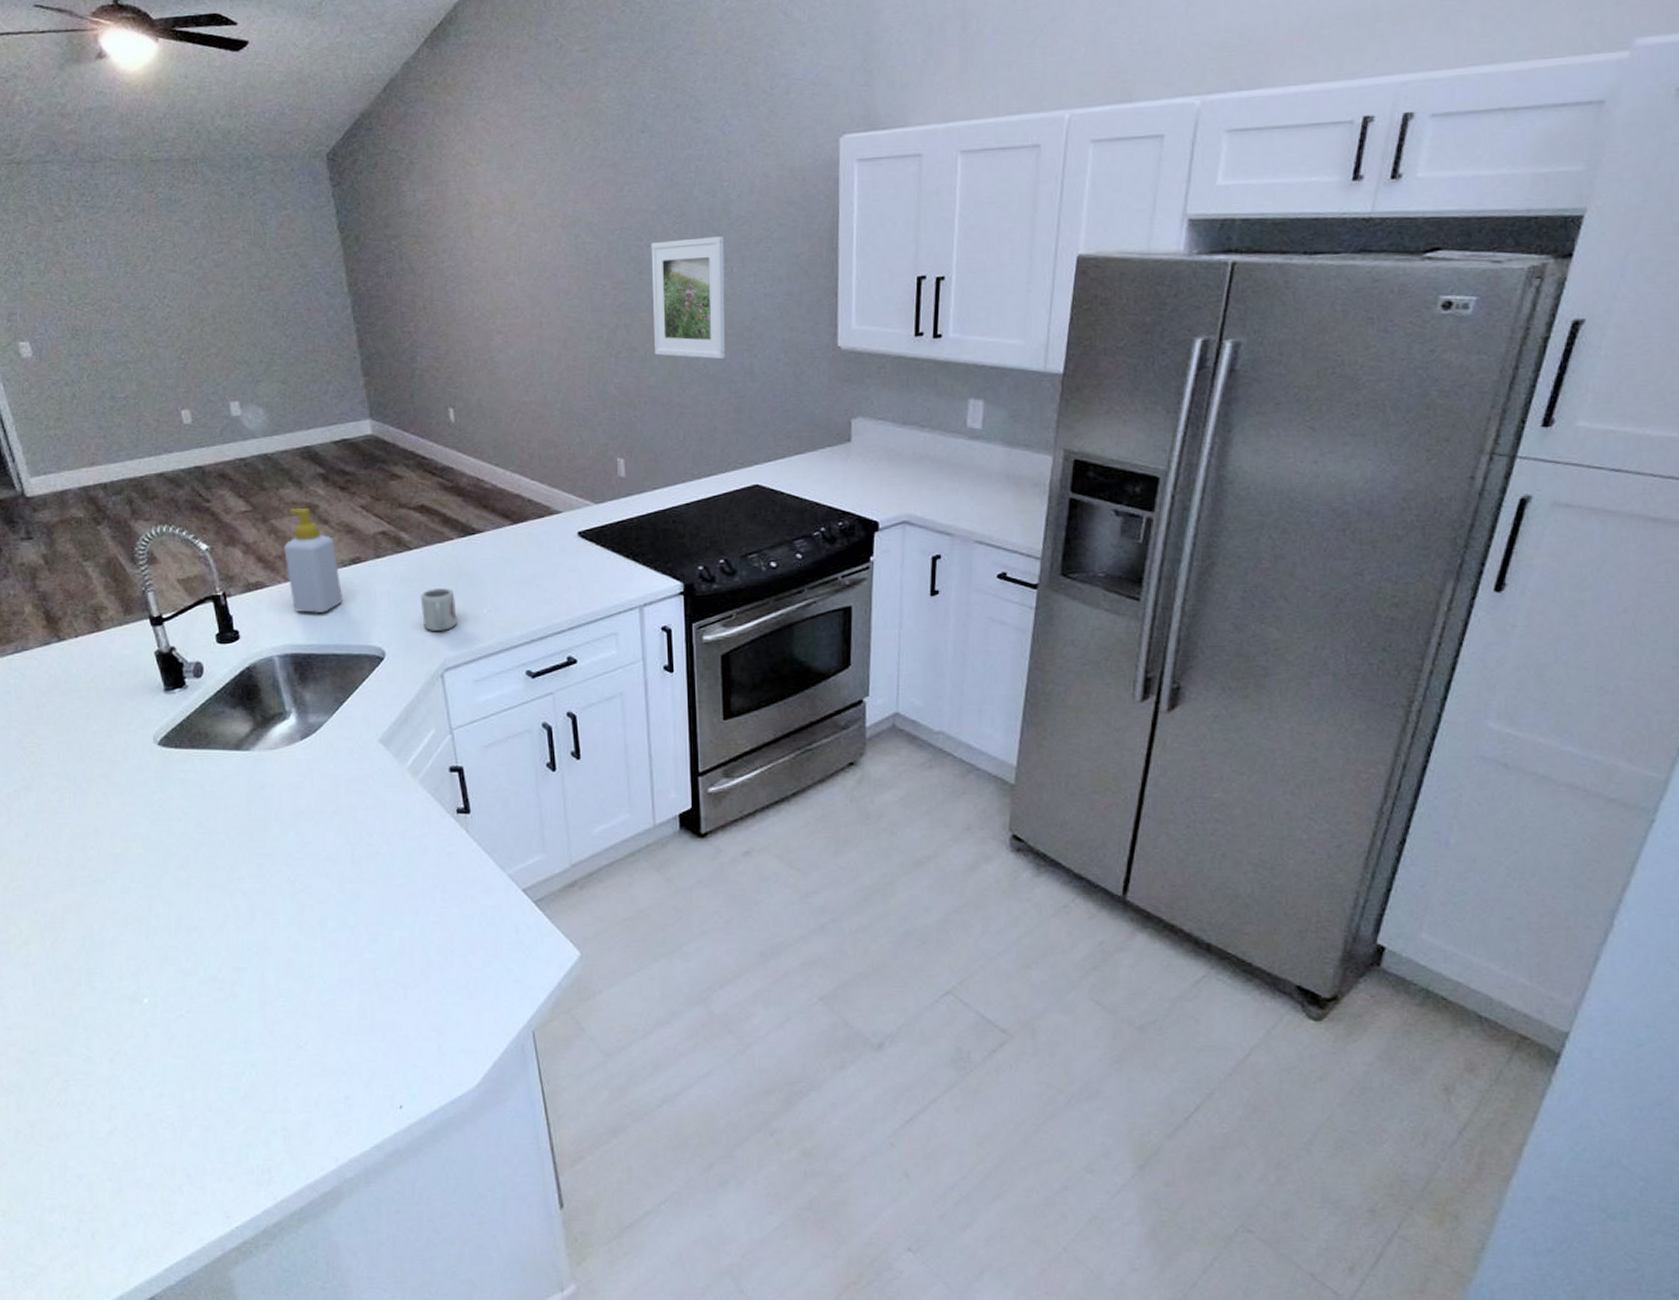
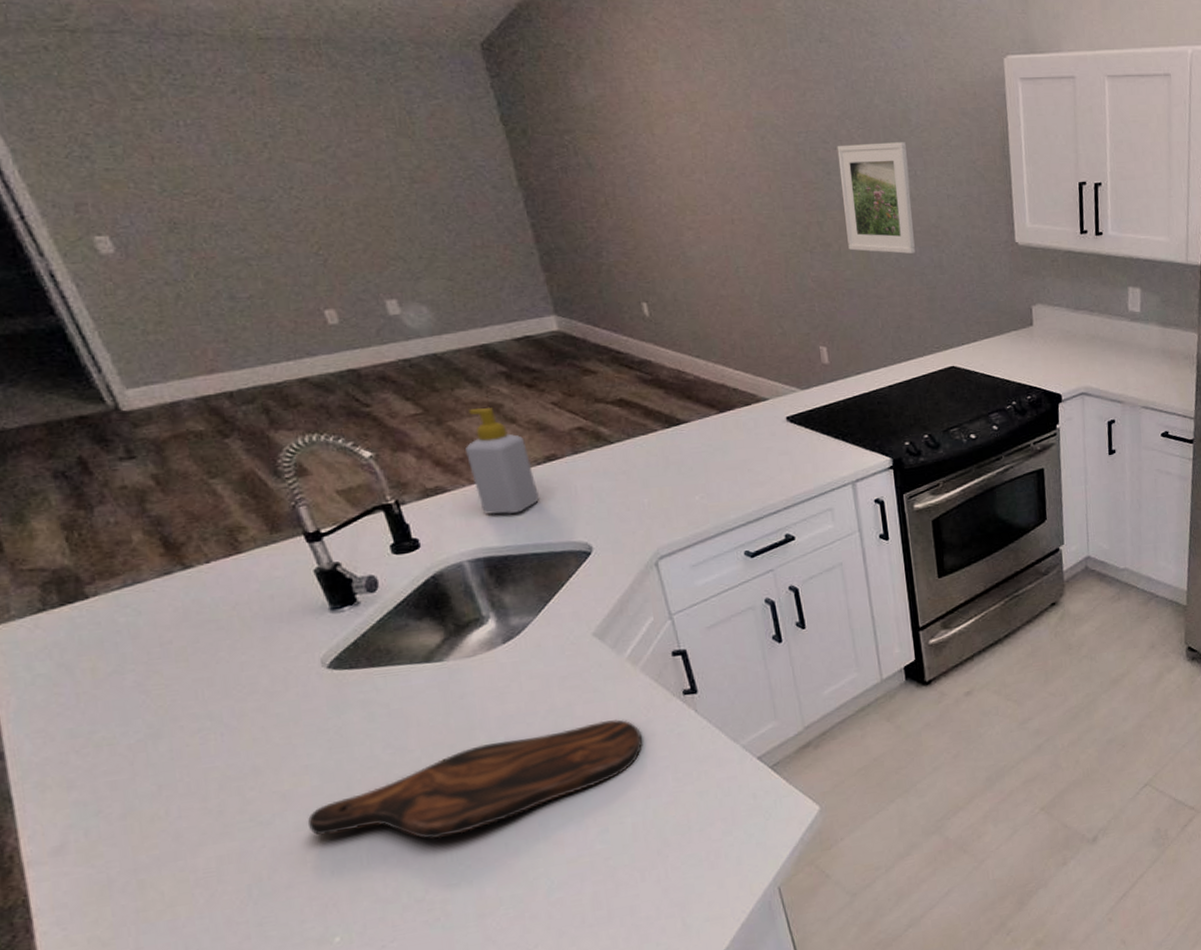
cutting board: none [131,828,415,921] -> present [307,719,642,840]
cup: present [420,587,457,632] -> none [626,479,668,522]

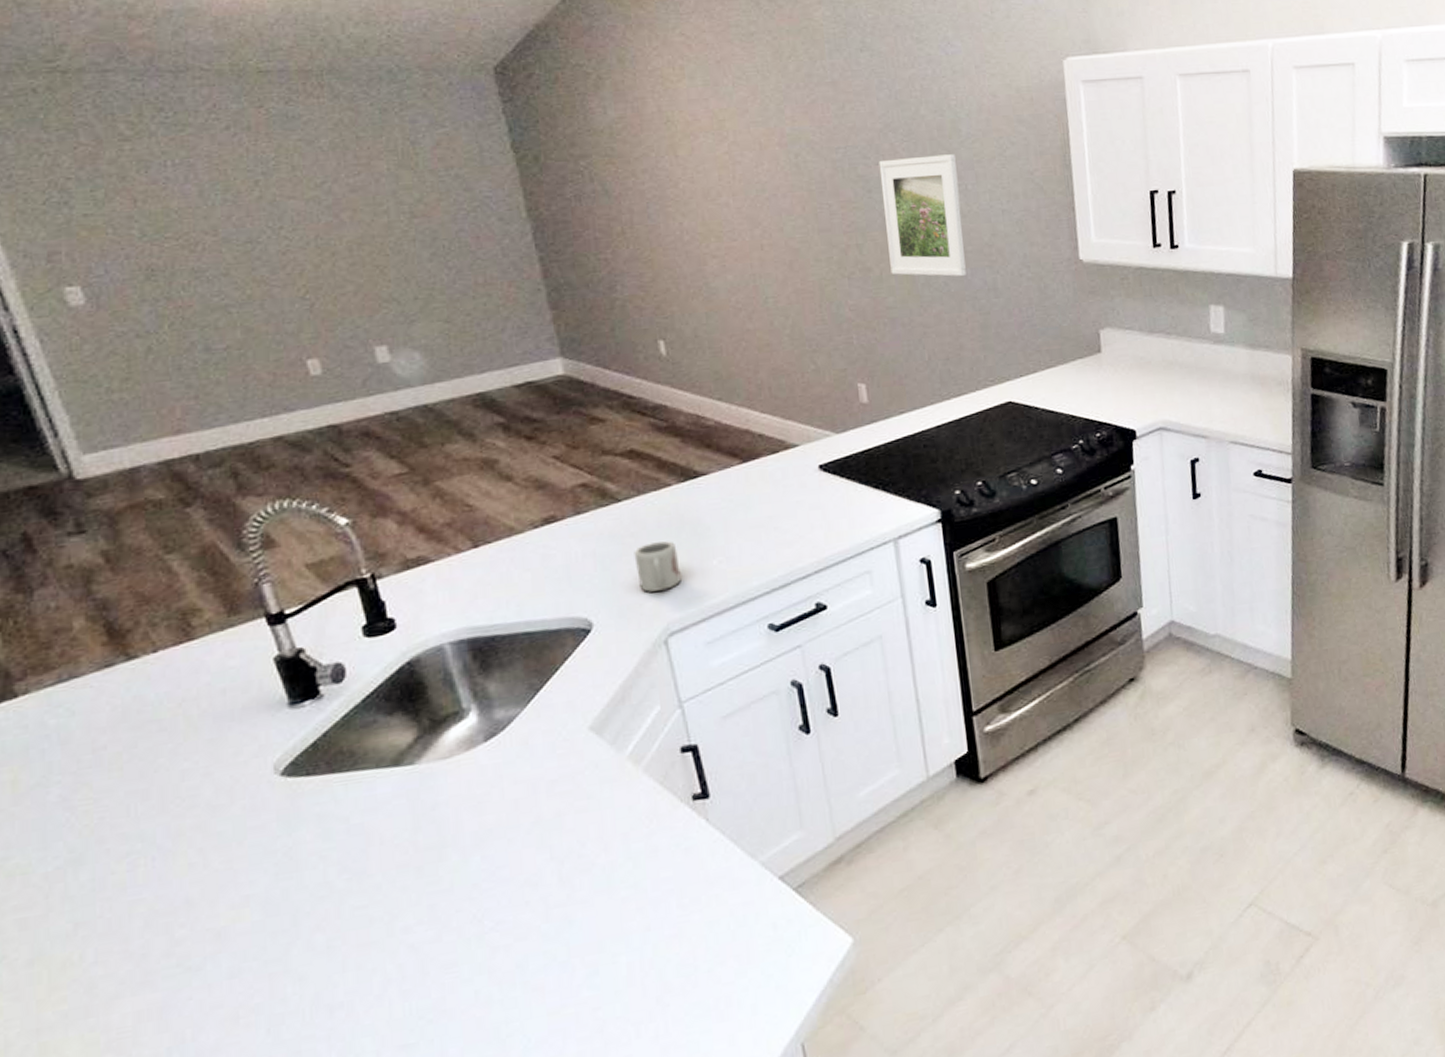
cutting board: present [307,719,642,840] -> none [243,832,643,987]
soap bottle: present [466,408,539,515] -> none [454,464,534,588]
cup: none [626,479,668,522] -> present [634,541,681,592]

